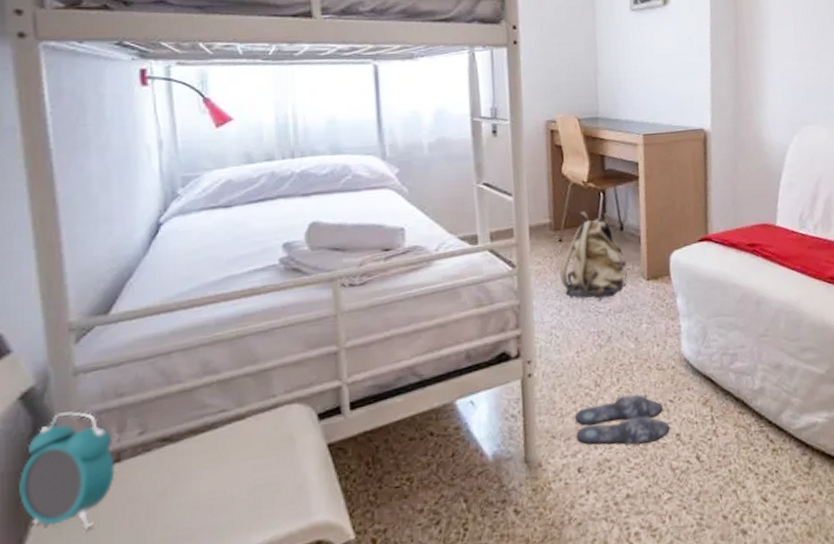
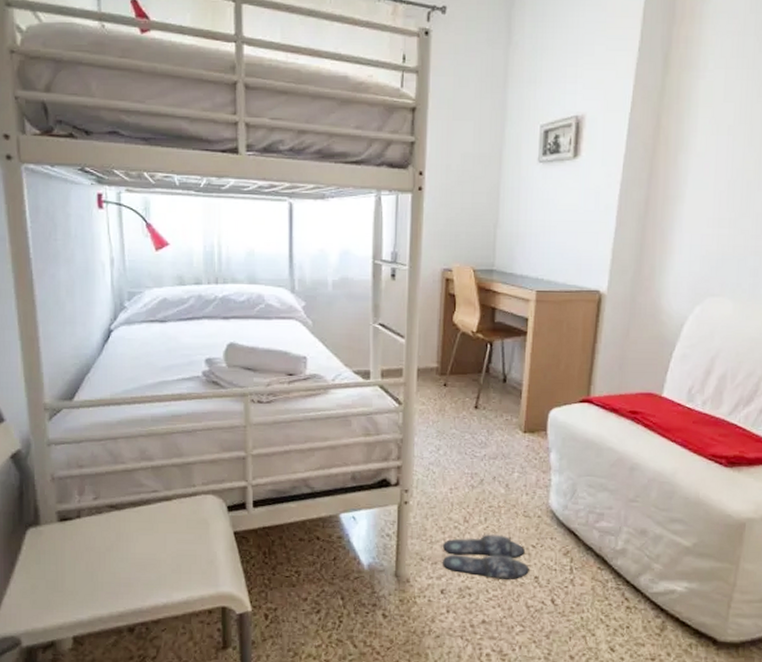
alarm clock: present [19,411,115,529] -> none [11,473,77,564]
backpack: present [560,212,628,301] -> none [442,360,505,445]

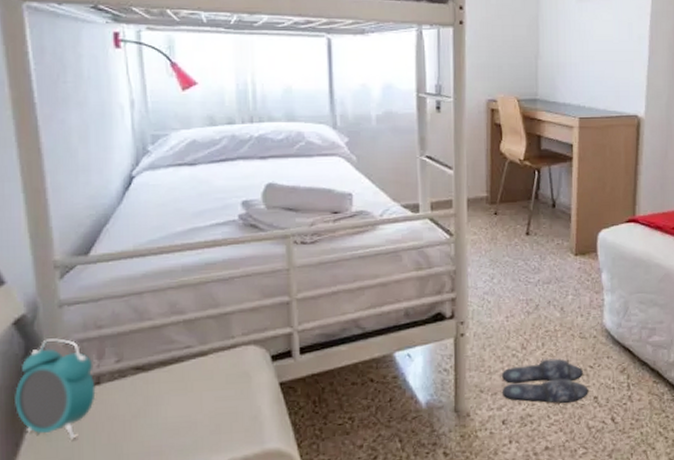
alarm clock: none [11,473,77,564] -> present [15,338,96,439]

